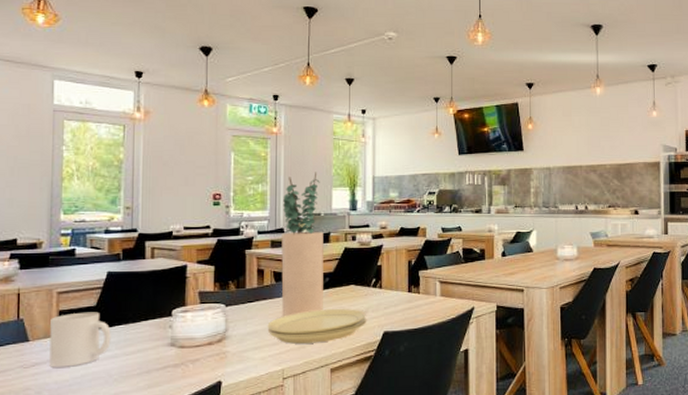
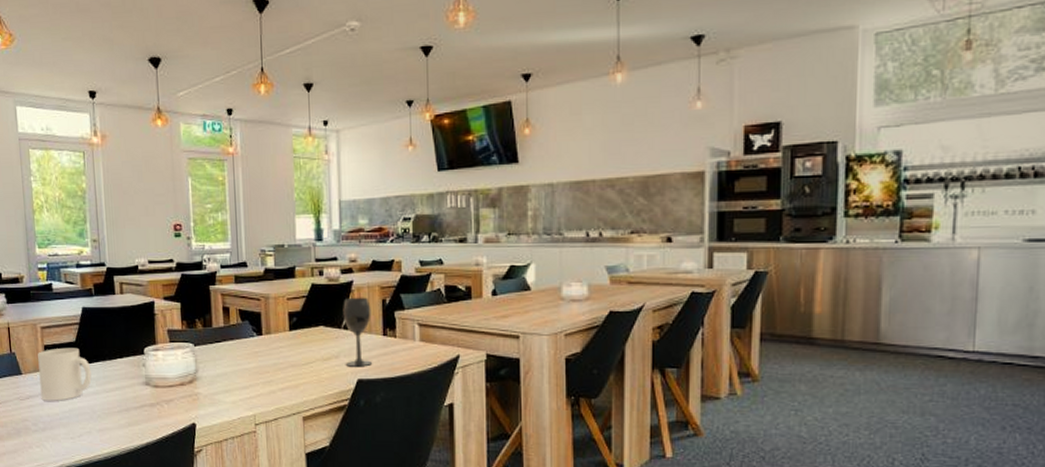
plate: present [267,309,367,344] -> none [236,352,339,389]
vase: present [281,172,324,317] -> none [244,197,292,359]
wine glass: none [373,259,398,321] -> present [343,297,372,367]

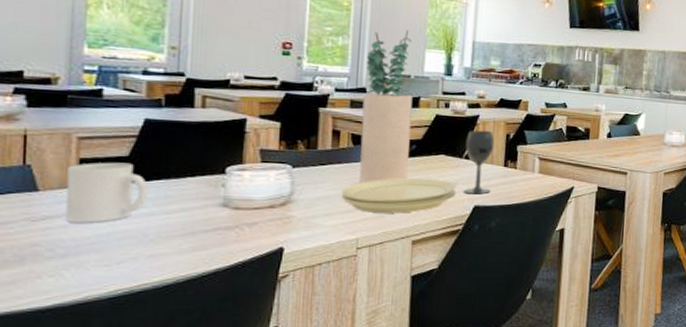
plate: none [236,352,339,389] -> present [341,178,457,213]
vase: none [244,197,292,359] -> present [359,29,413,184]

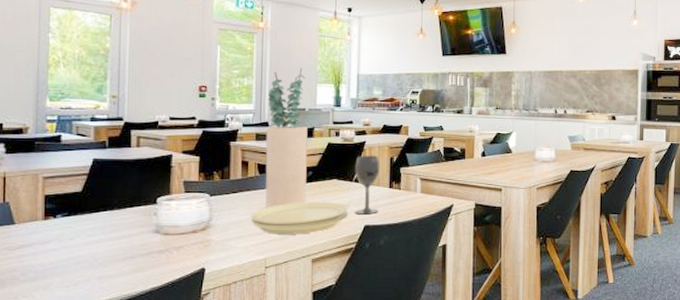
cup: present [65,162,148,223] -> none [35,197,96,250]

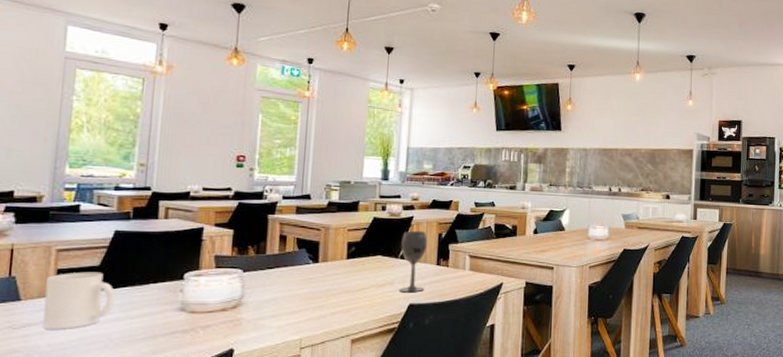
cup: none [35,197,96,250] -> present [42,272,115,329]
plate: present [251,202,349,234] -> none [286,279,393,313]
vase: present [265,67,308,208] -> none [303,139,352,285]

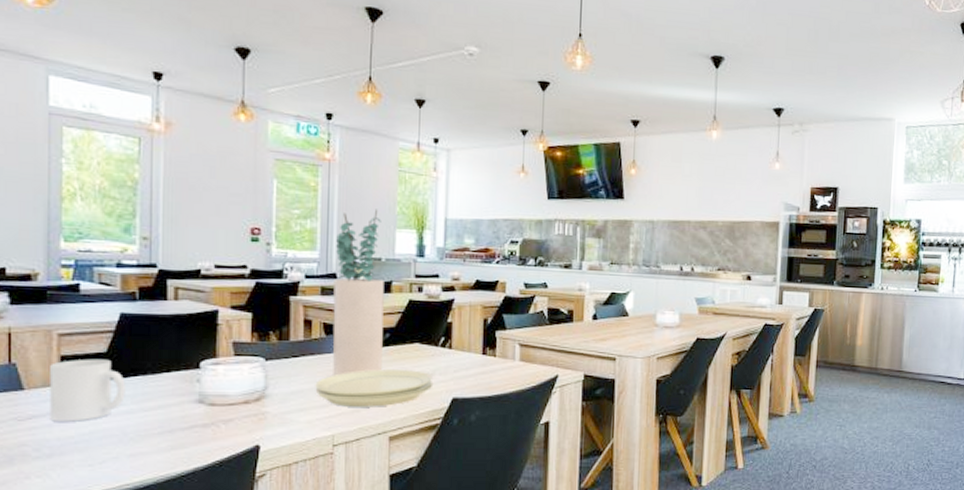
plate: none [286,279,393,313] -> present [315,369,434,407]
vase: none [303,139,352,285] -> present [332,209,384,376]
wine glass: present [399,230,428,293] -> none [441,315,472,386]

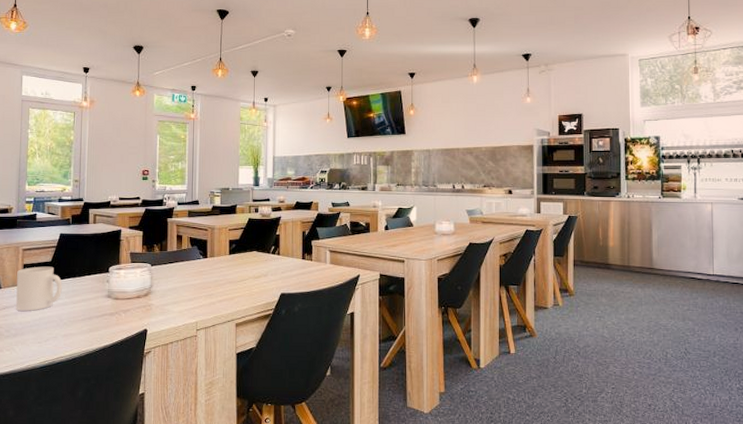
plate: present [315,369,434,407] -> none [184,272,267,301]
vase: present [332,209,384,376] -> none [196,152,231,277]

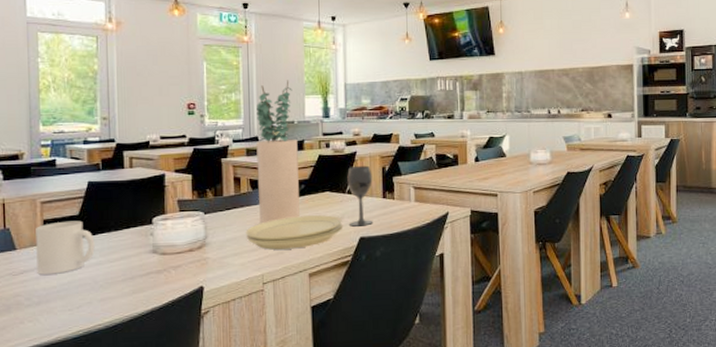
plate: none [184,272,267,301] -> present [246,215,343,250]
vase: none [196,152,231,277] -> present [256,80,300,224]
wine glass: none [272,229,294,284] -> present [347,165,373,227]

